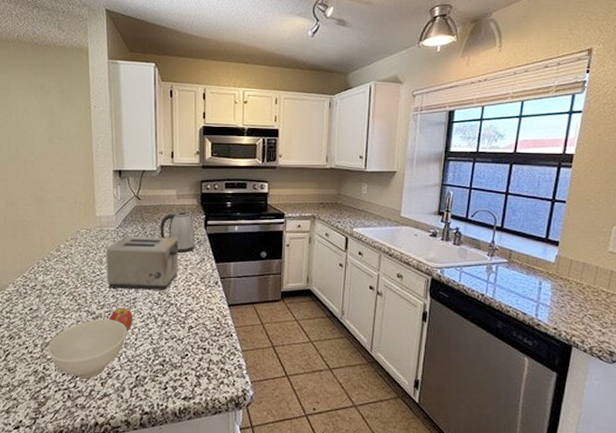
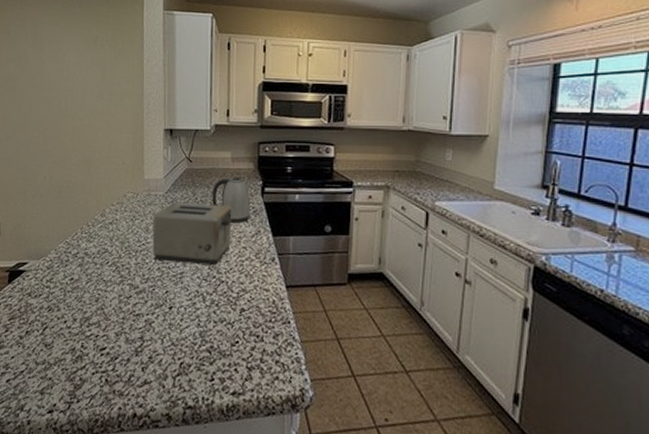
bowl: present [47,318,127,379] -> none [86,294,173,362]
fruit: present [109,307,133,332] -> none [153,282,180,311]

